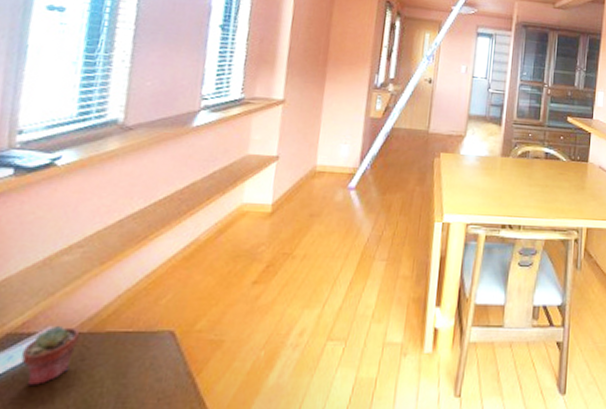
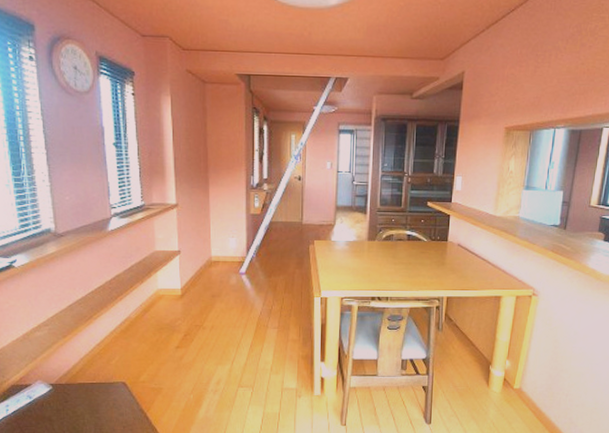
potted succulent: present [21,327,80,387] -> none [24,380,61,419]

